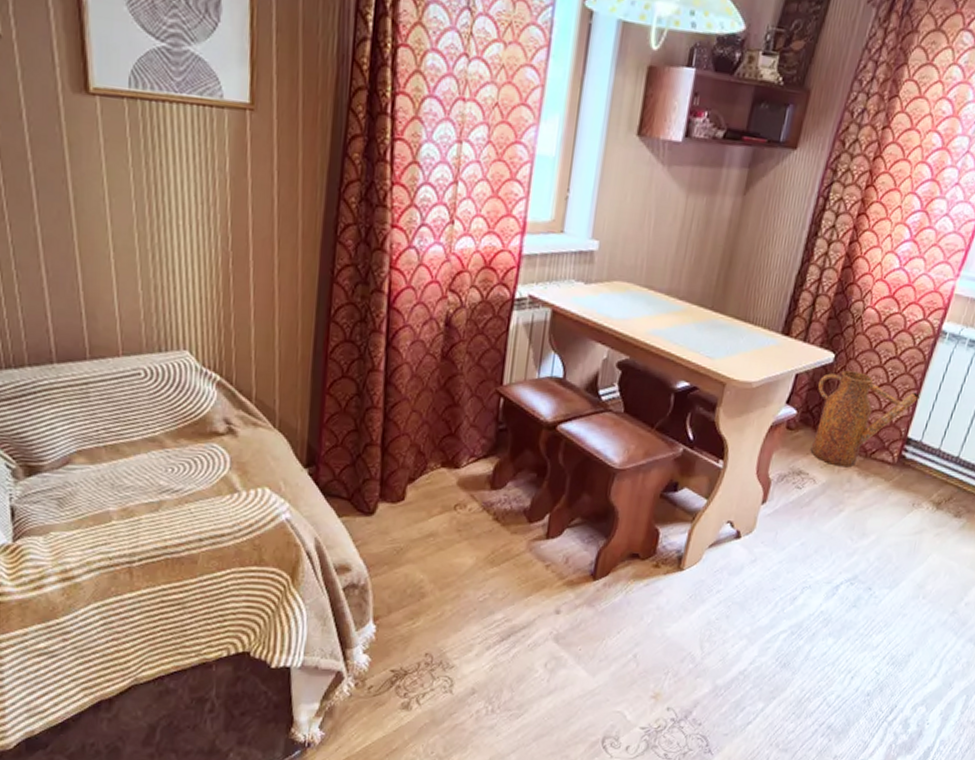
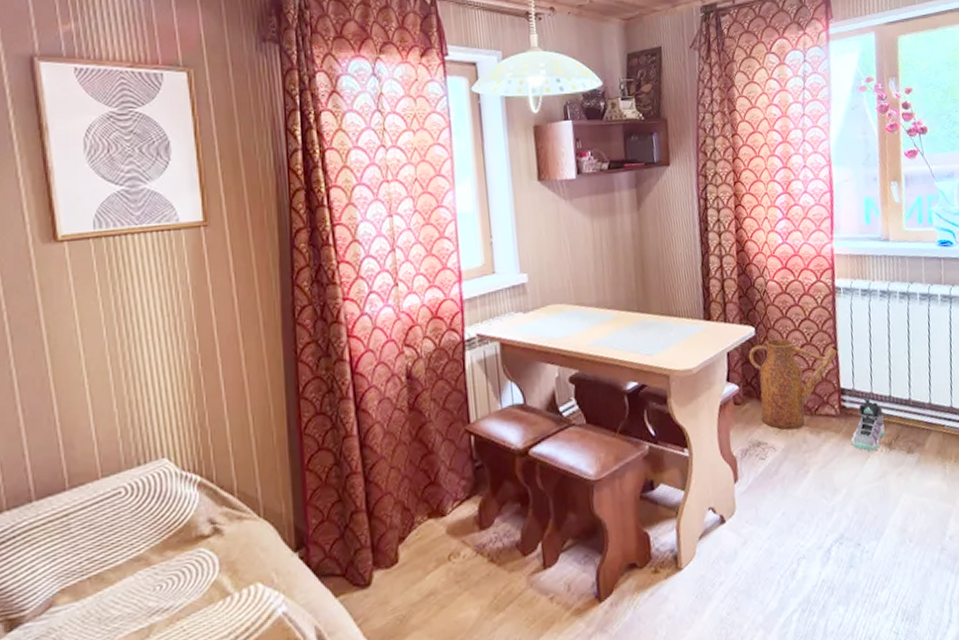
sneaker: none [897,453,945,507] -> present [850,397,886,451]

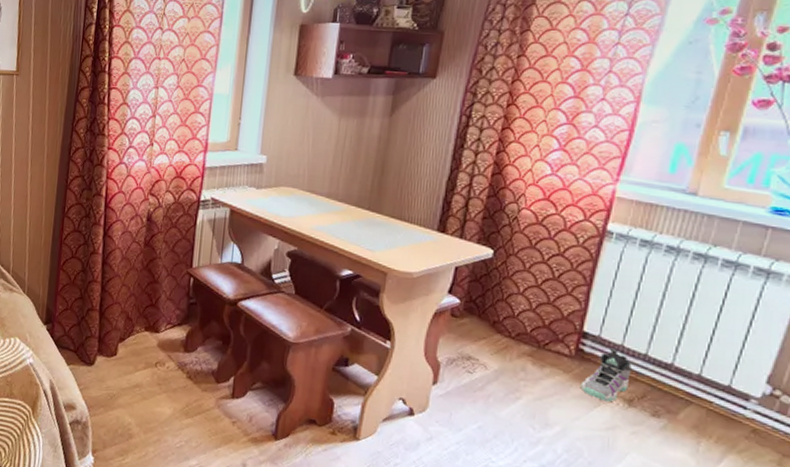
watering can: present [748,338,839,430] -> none [478,265,592,357]

